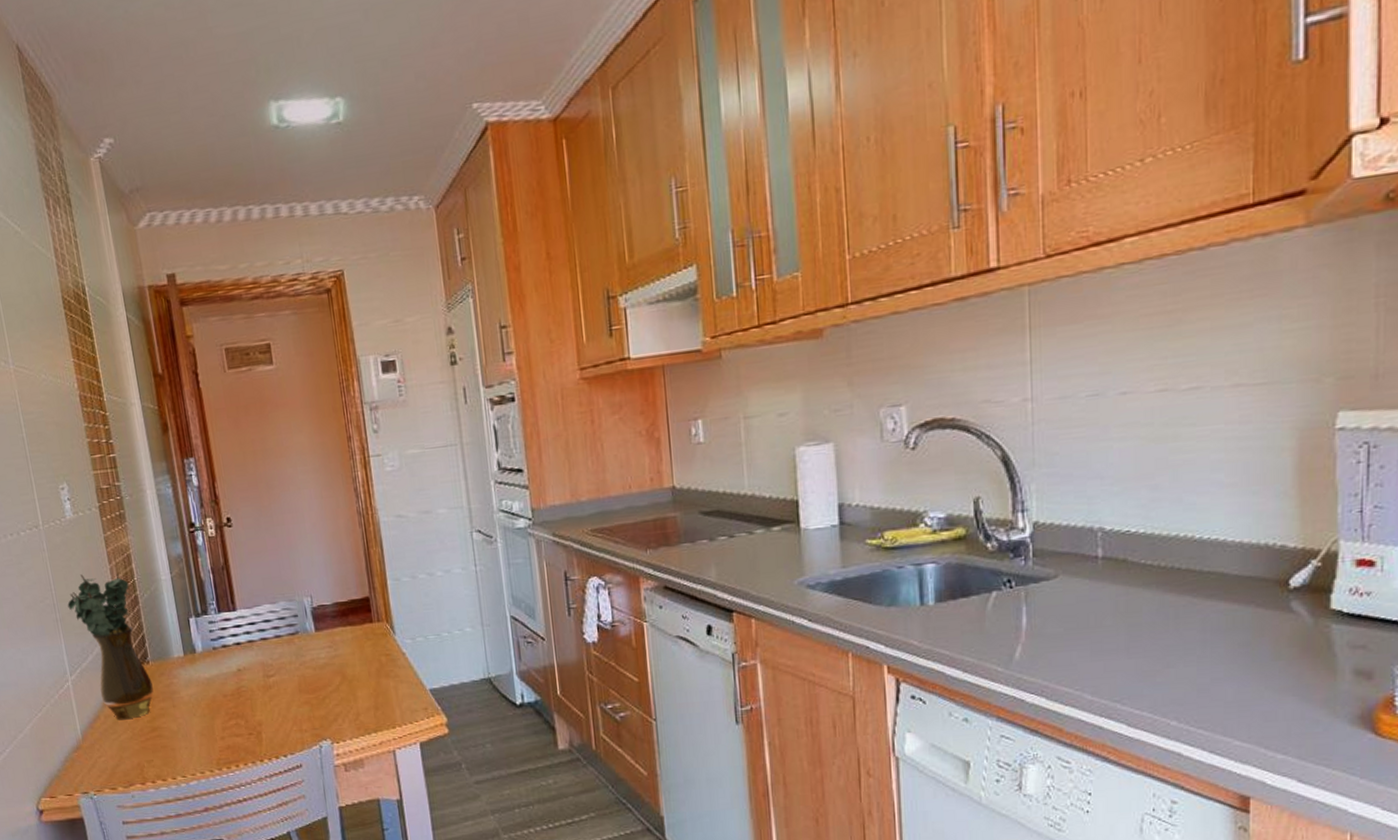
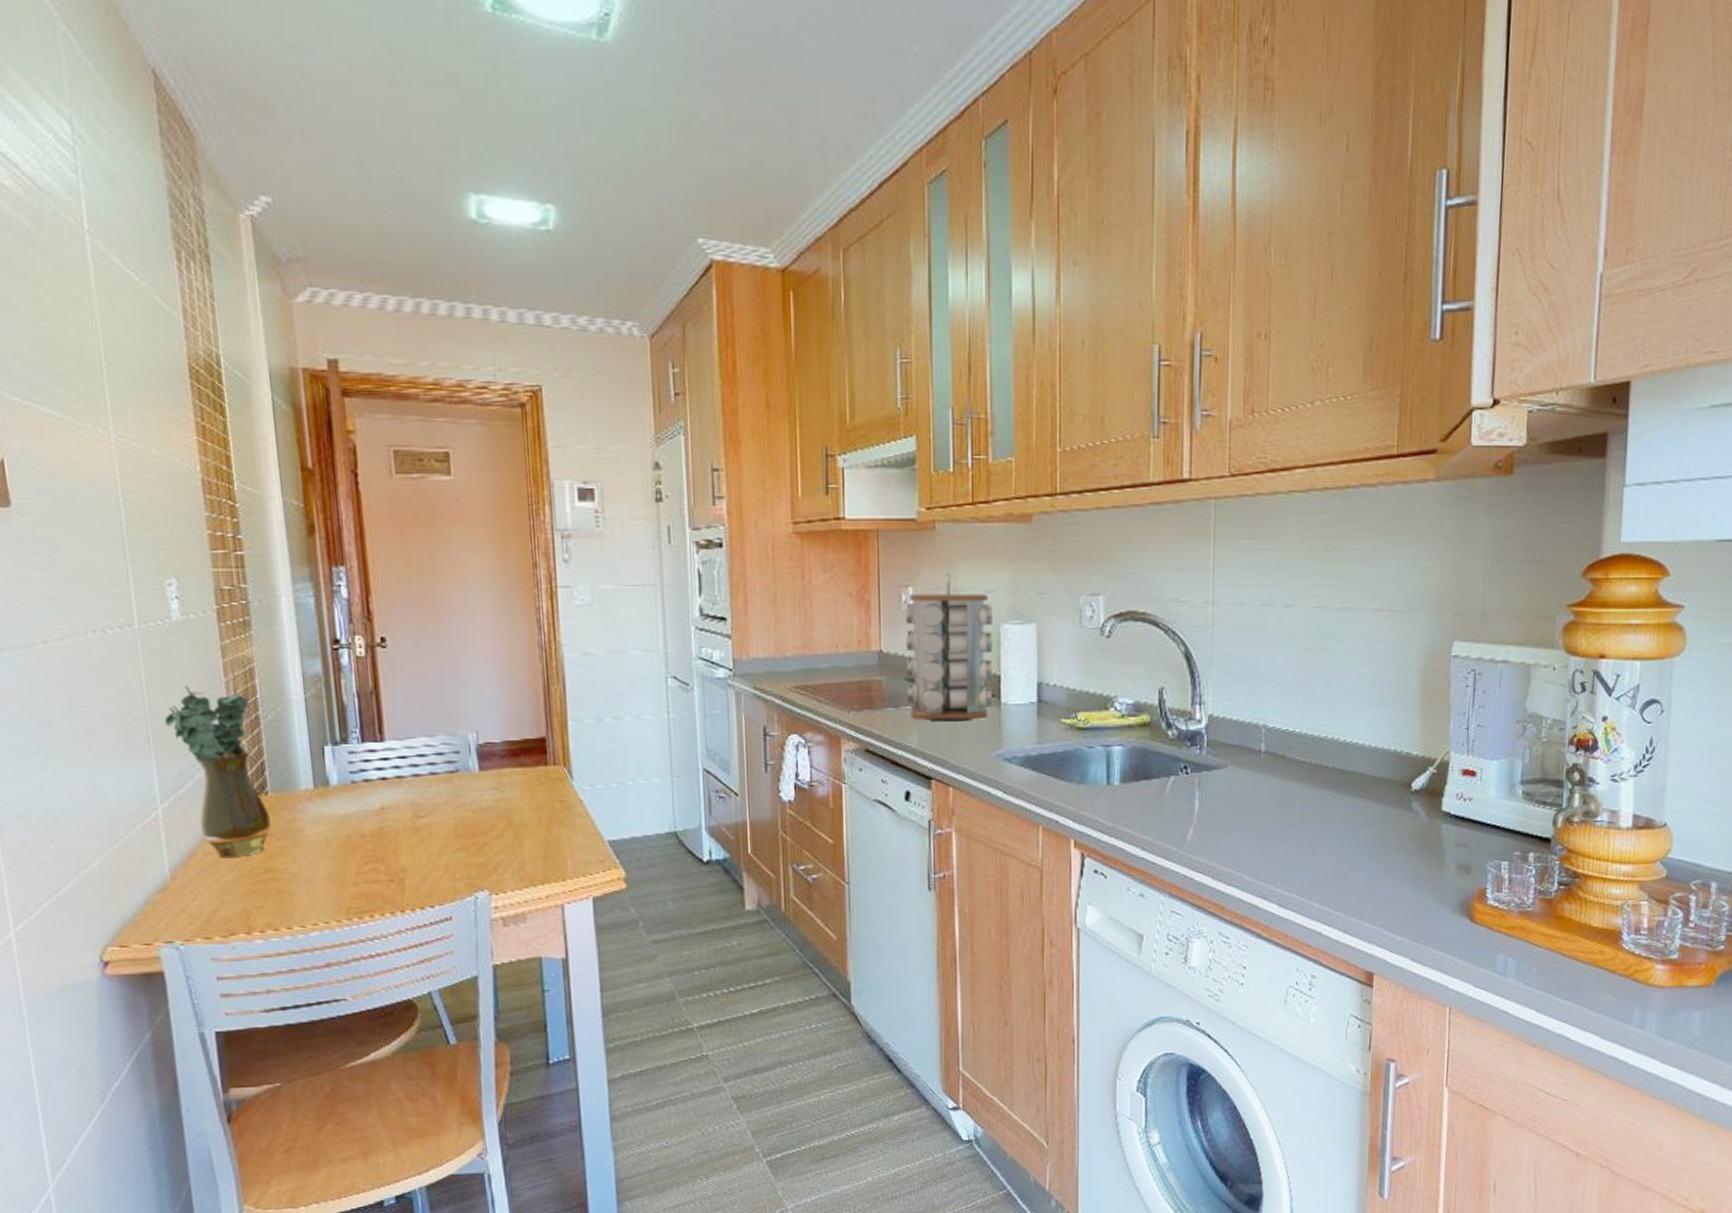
spice rack: none [696,400,792,553] -> present [905,572,993,722]

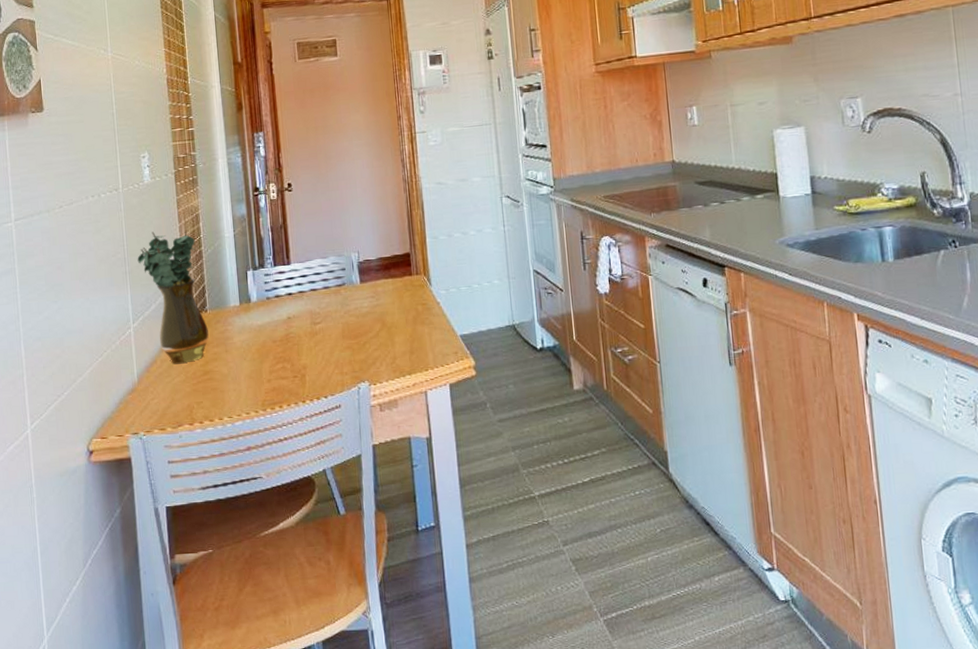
spice rack: present [905,572,993,722] -> none [691,91,773,217]

